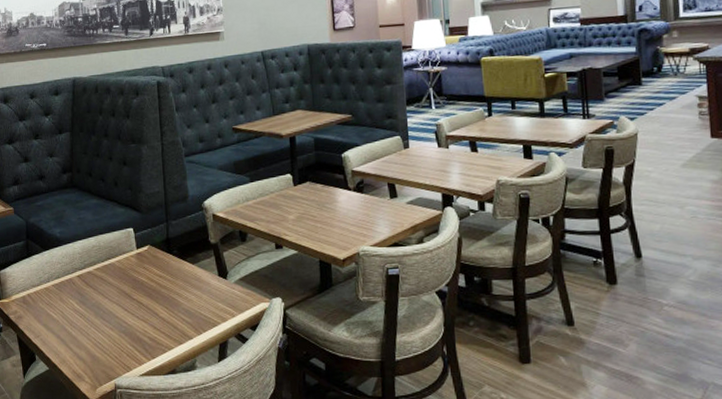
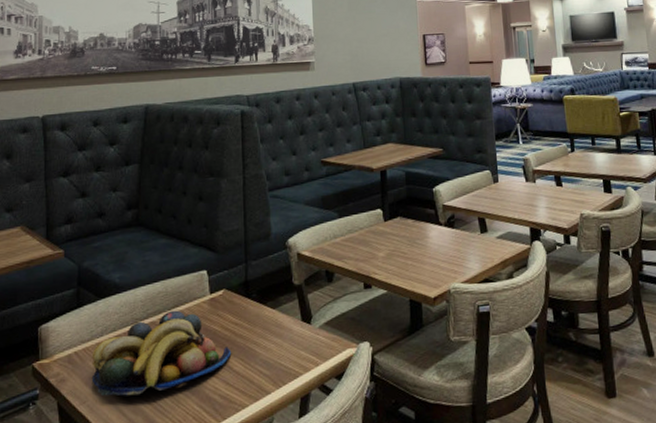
fruit bowl: none [41,262,158,333] -> present [91,310,232,397]

